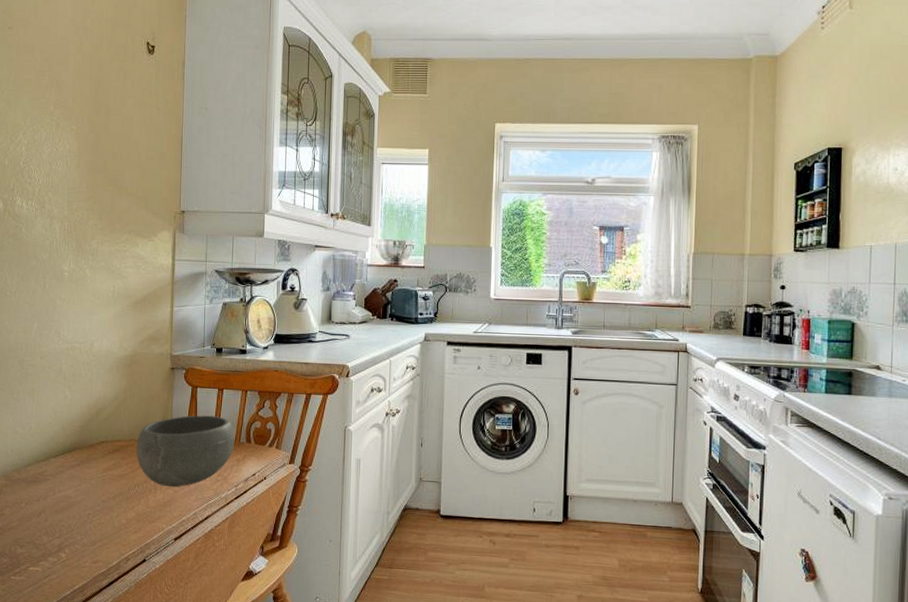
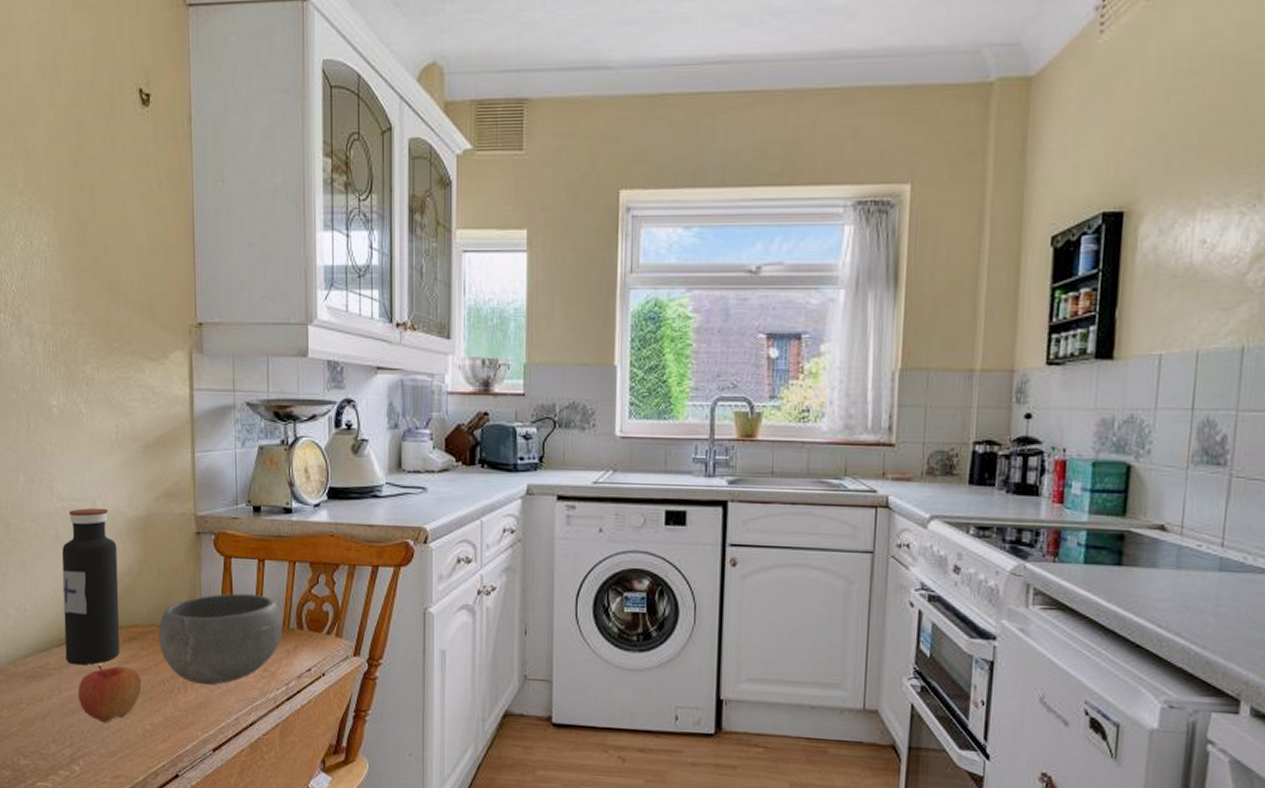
water bottle: none [60,348,108,472] -> present [62,507,120,666]
apple: none [68,472,120,519] -> present [77,665,142,723]

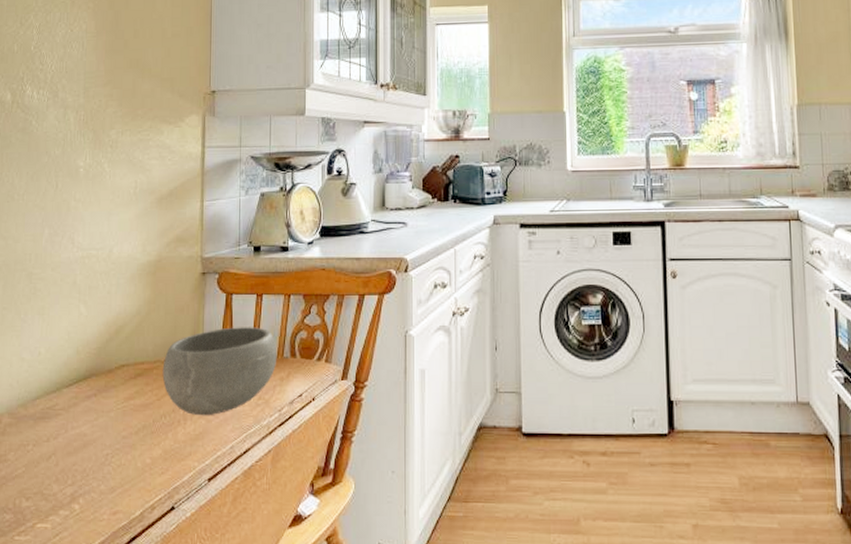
water bottle: present [62,507,120,666] -> none [74,255,129,404]
apple: present [77,665,142,723] -> none [83,403,144,460]

